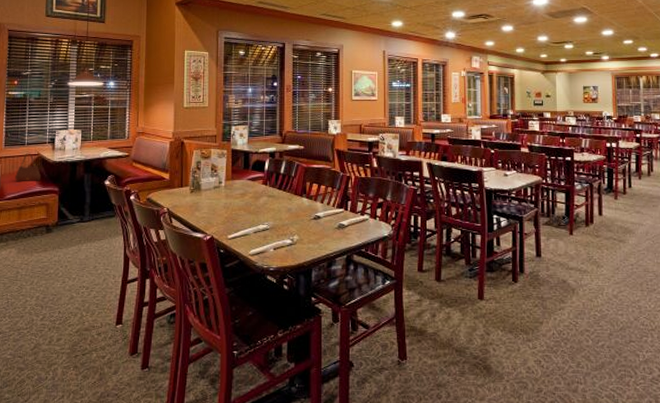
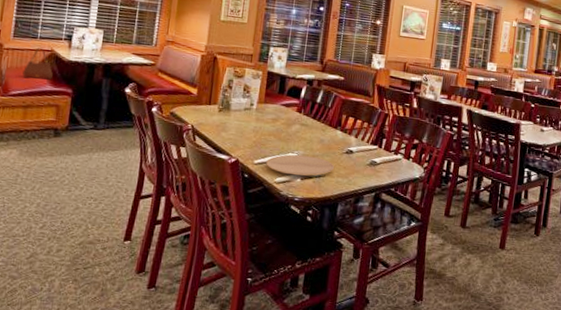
plate: none [239,225,305,246] -> present [266,154,335,176]

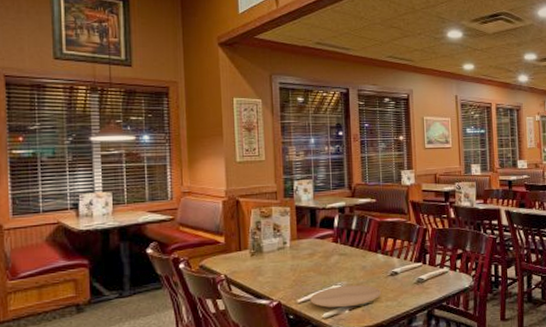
handbag: present [22,48,54,80] -> none [30,222,65,257]

